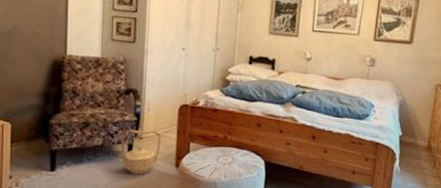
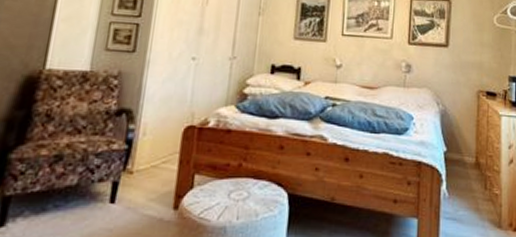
basket: present [120,129,160,174] -> none [102,161,157,223]

